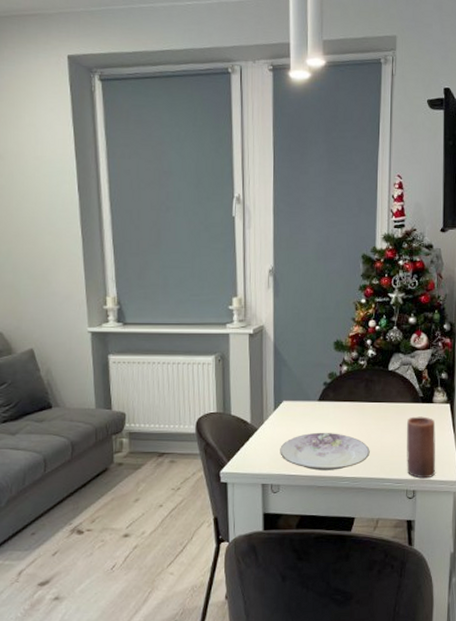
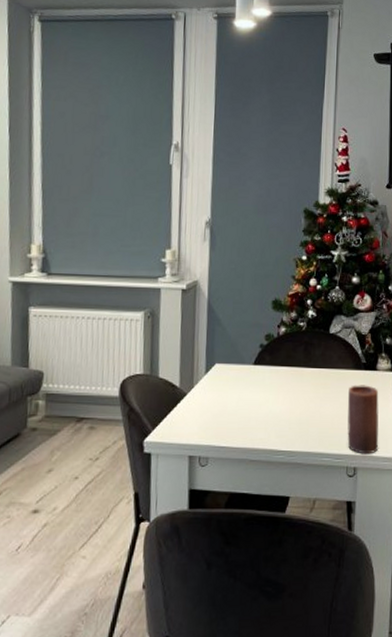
plate: present [280,433,370,471] -> none [210,400,308,442]

